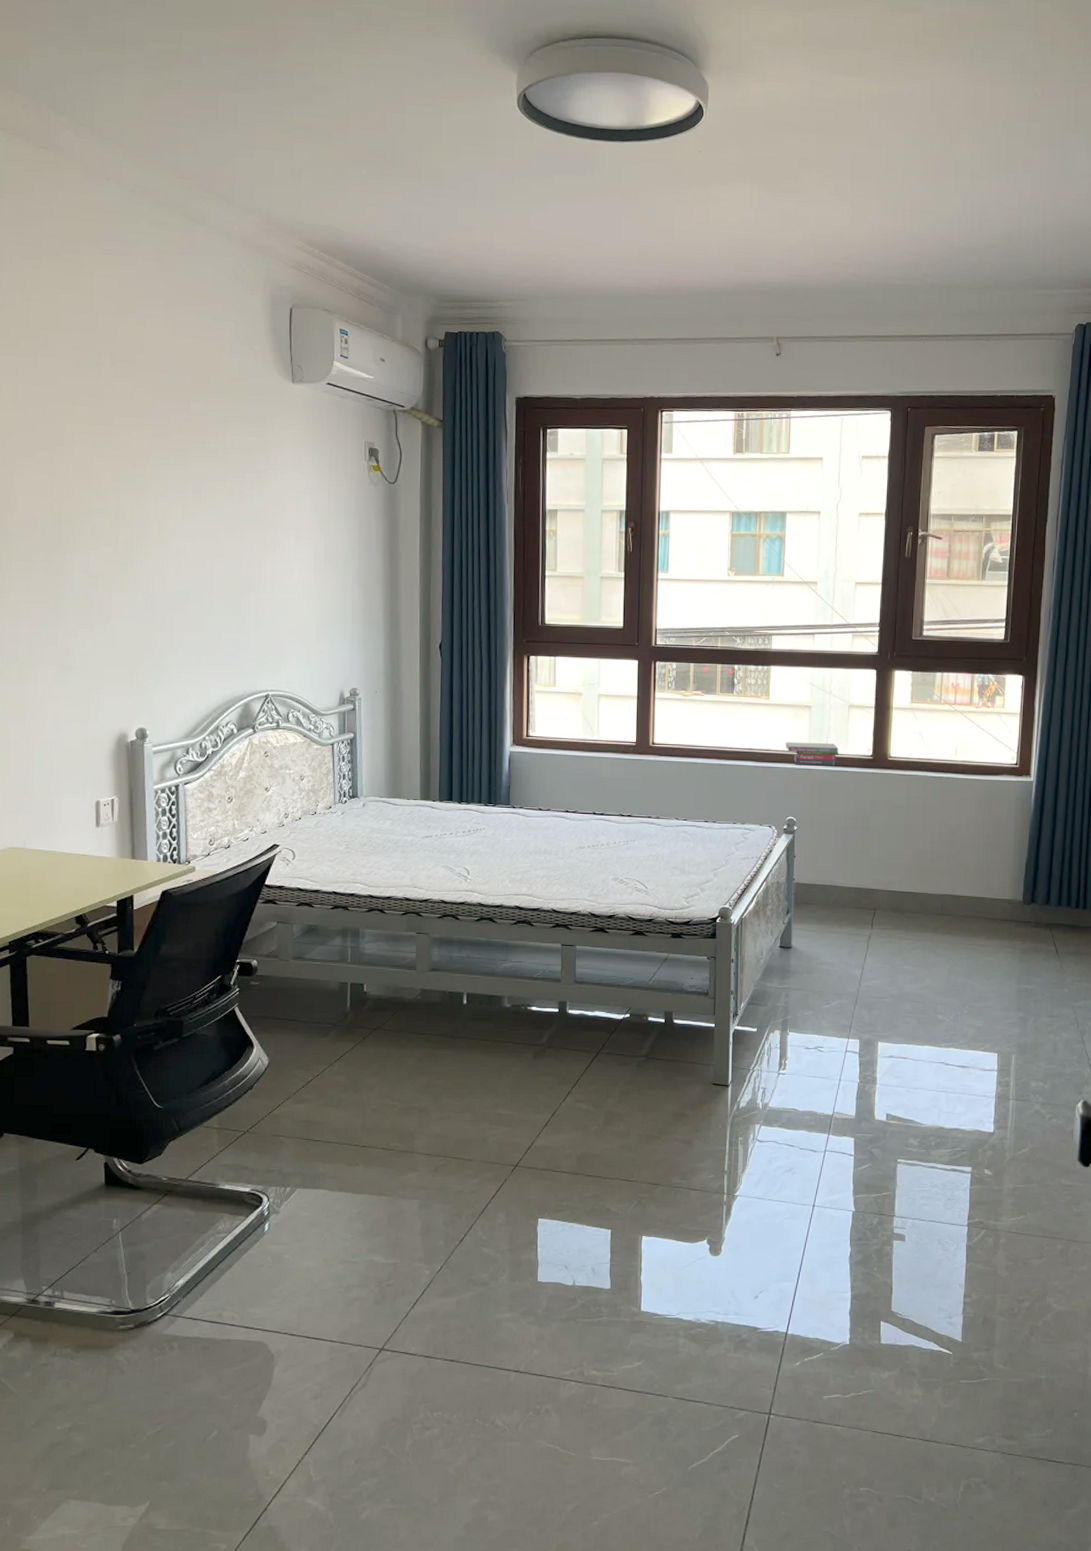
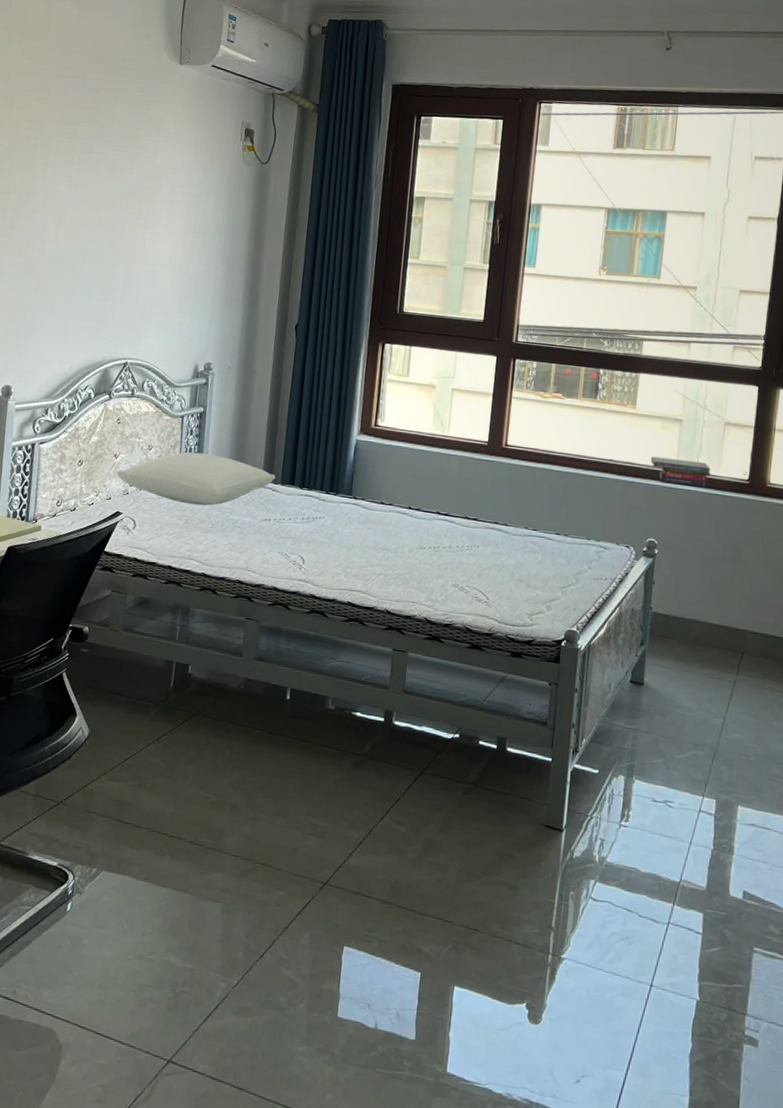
pillow: none [269,778,433,830] -> present [116,452,276,506]

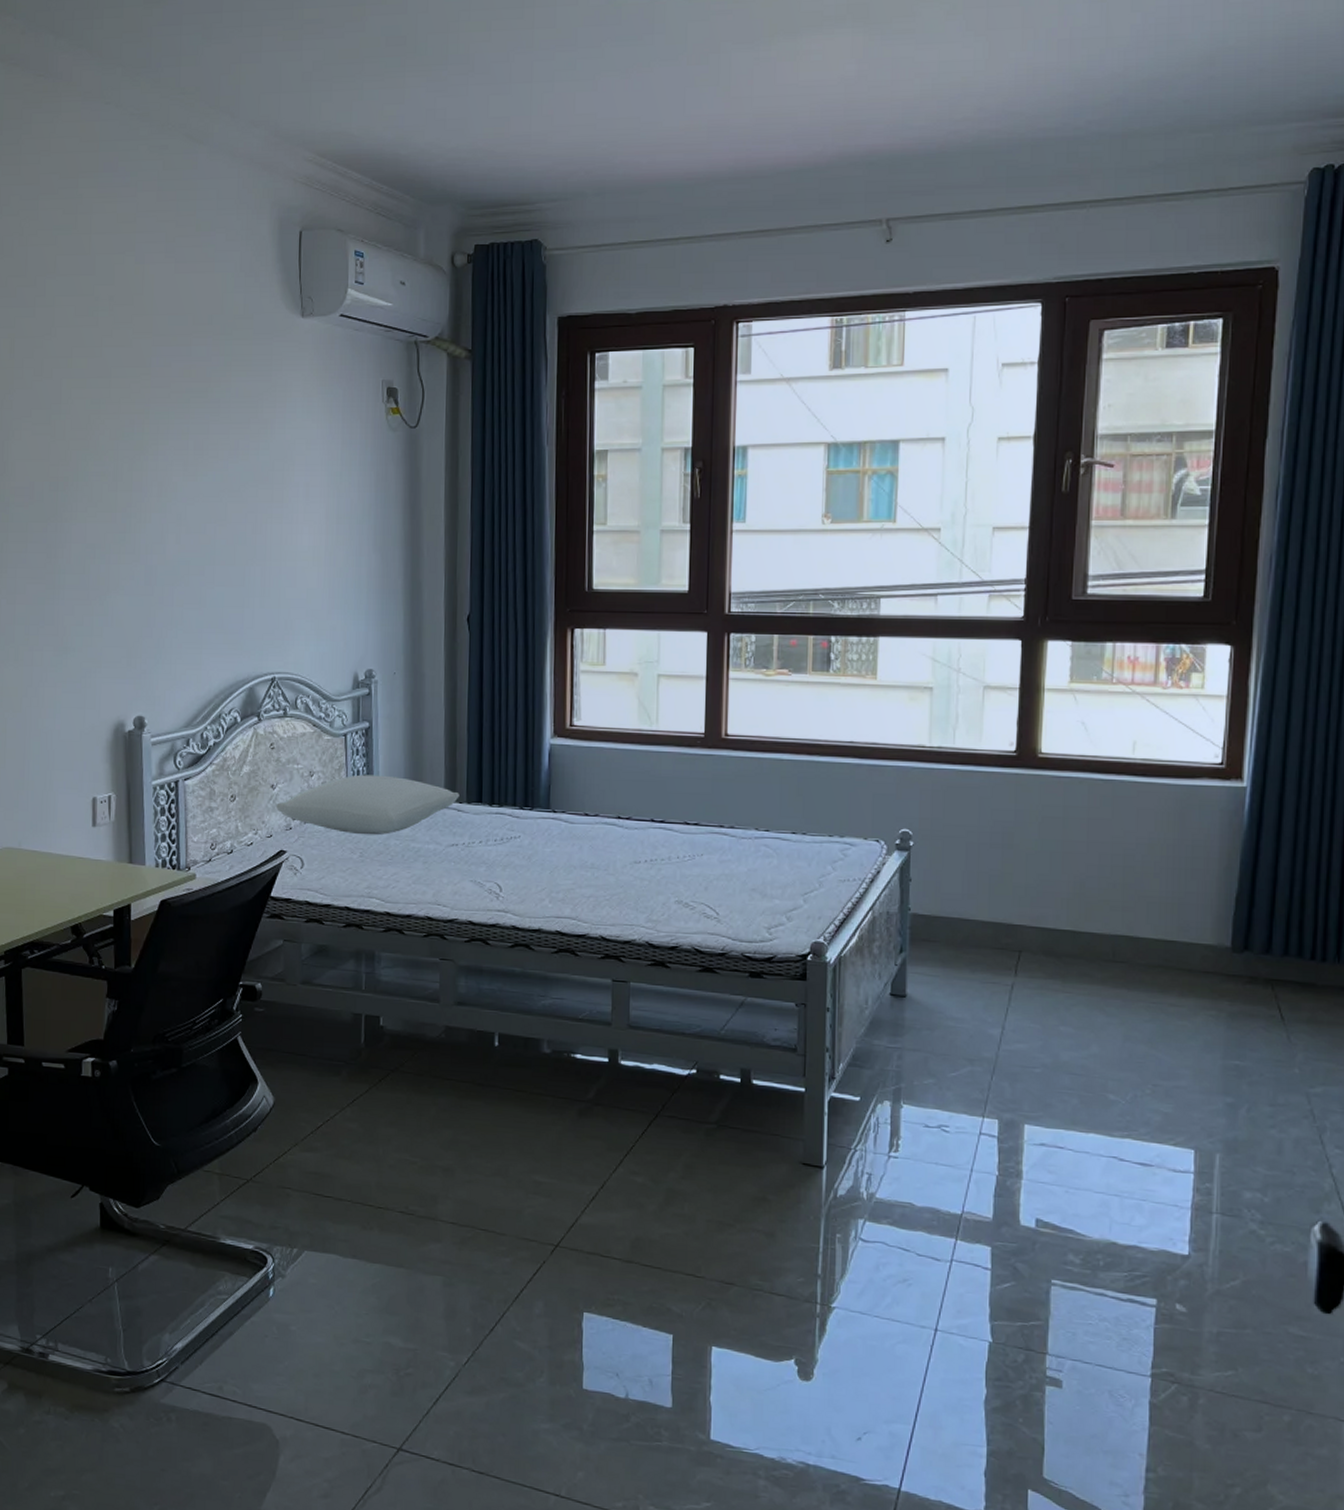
books: present [650,456,711,488] -> none [897,733,970,765]

